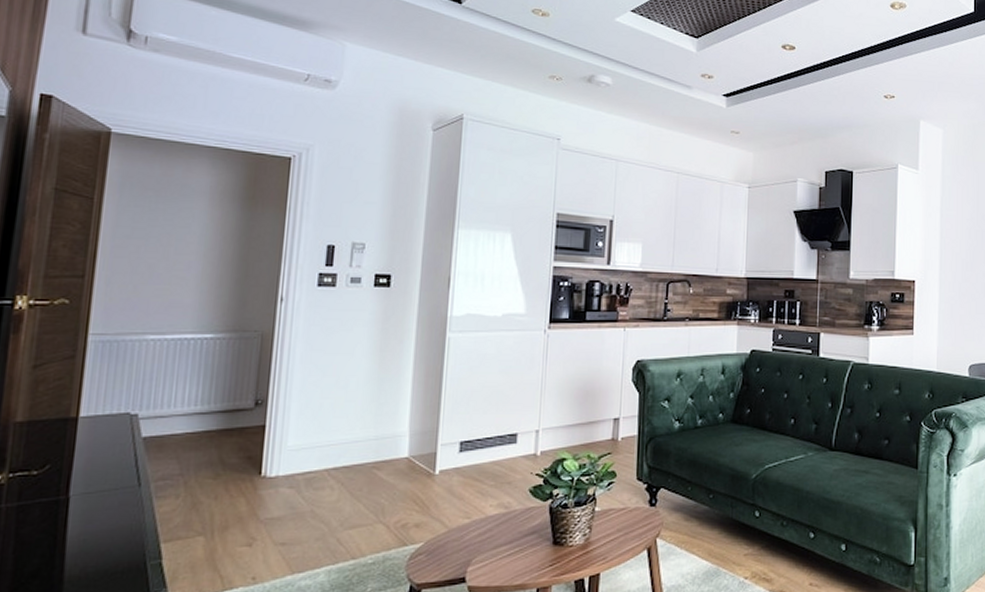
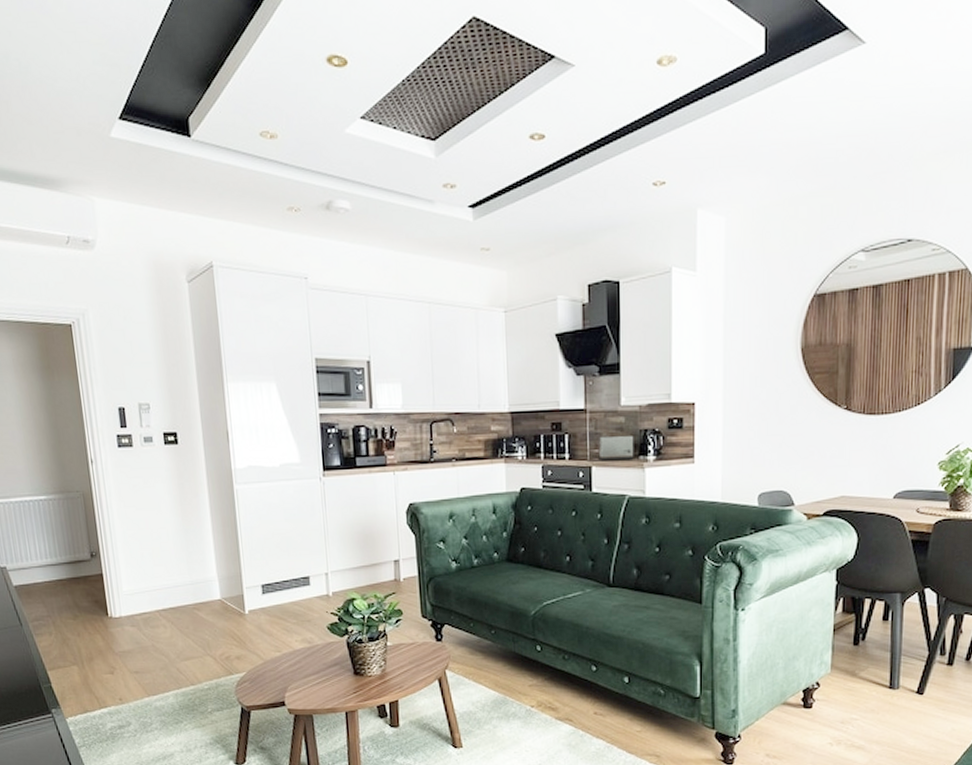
toaster: none [827,305,861,329] -> present [598,435,635,461]

